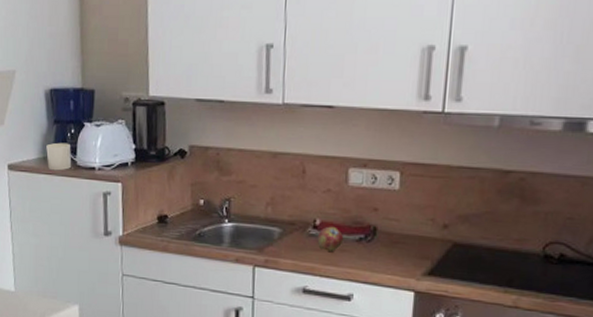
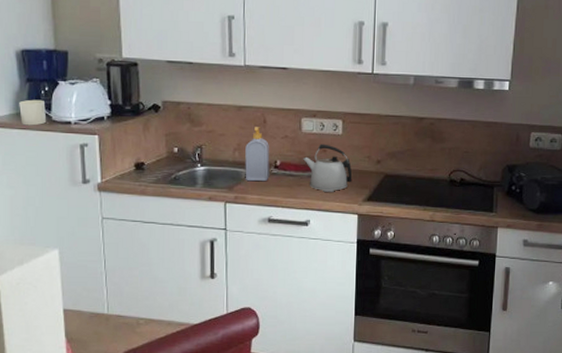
soap bottle: none [278,178,309,244] -> present [245,127,270,182]
fruit: present [317,226,344,251] -> none [278,165,300,186]
kettle: none [348,200,410,262] -> present [303,143,353,192]

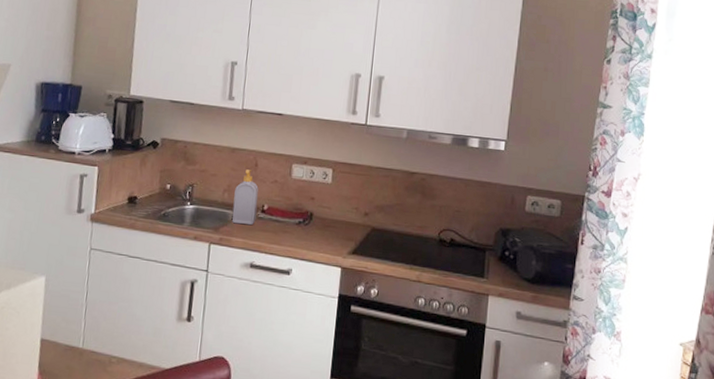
mug: present [19,99,47,126] -> none [30,128,55,154]
kettle: present [303,143,353,192] -> none [290,191,339,242]

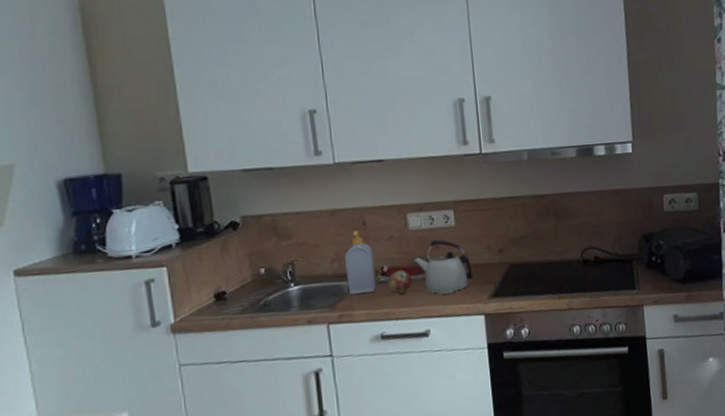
fruit: none [264,211,287,232] -> present [387,270,413,294]
kettle: none [290,191,339,242] -> present [414,239,474,295]

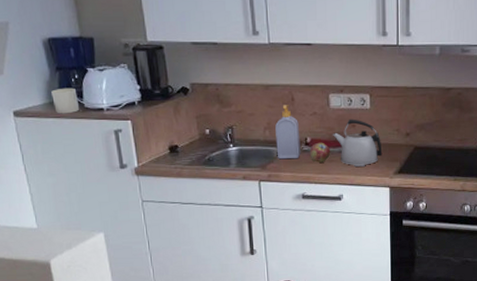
mug: none [65,234,102,268] -> present [51,88,80,114]

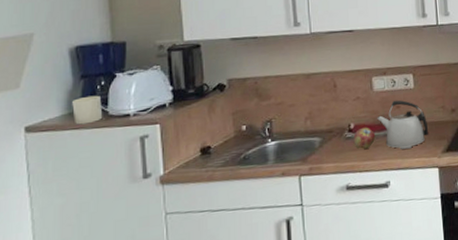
soap bottle: present [275,105,301,160] -> none [317,92,344,150]

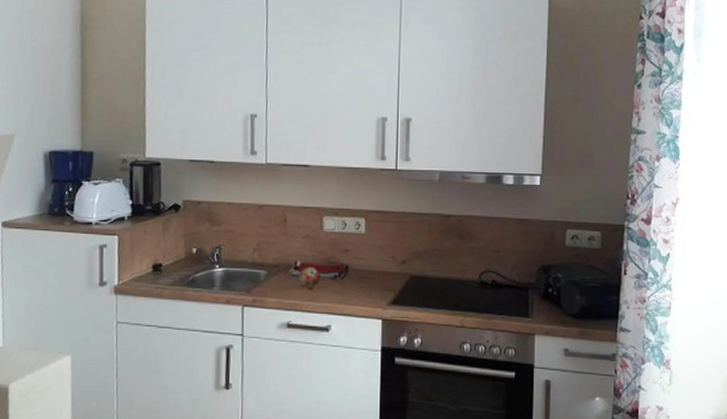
mug: present [72,95,103,125] -> none [43,200,69,227]
kettle: present [377,100,429,149] -> none [324,243,376,295]

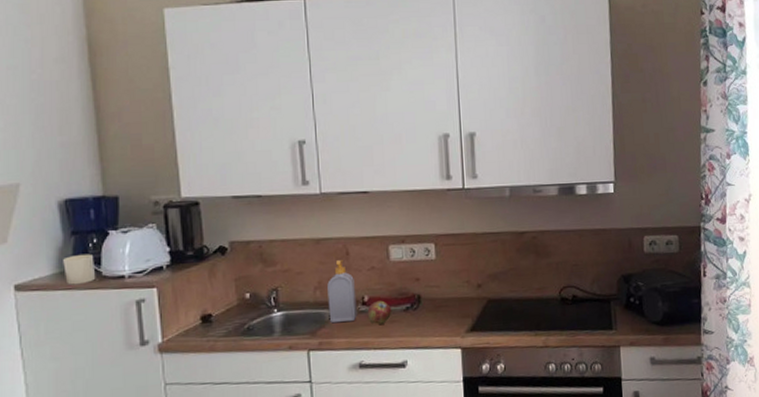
mug: none [43,200,69,227] -> present [63,254,96,285]
soap bottle: none [264,226,290,284] -> present [327,260,357,324]

